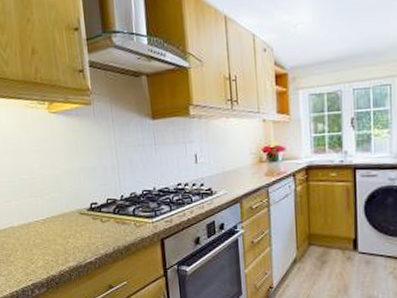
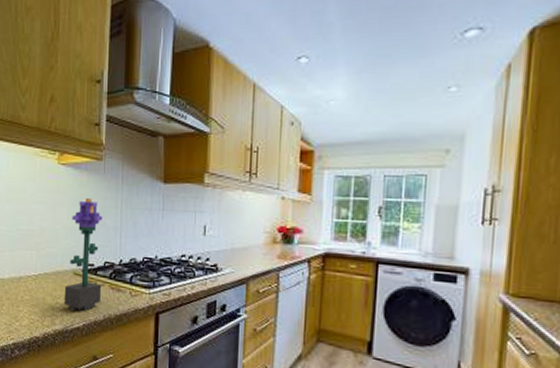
potted flower: none [70,141,108,248] -> present [64,197,103,312]

